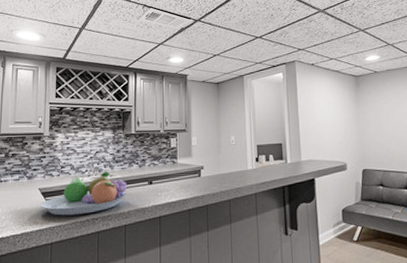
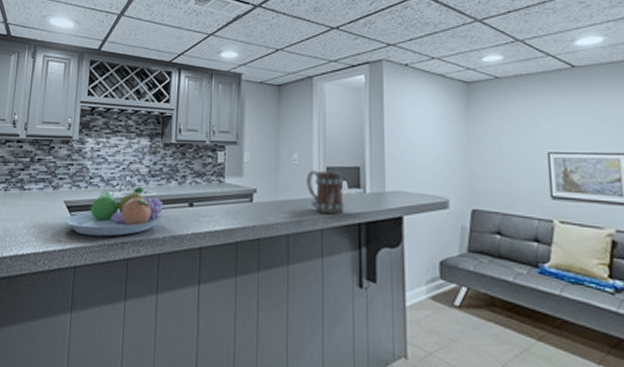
mug: none [242,148,272,181] -> present [306,170,344,214]

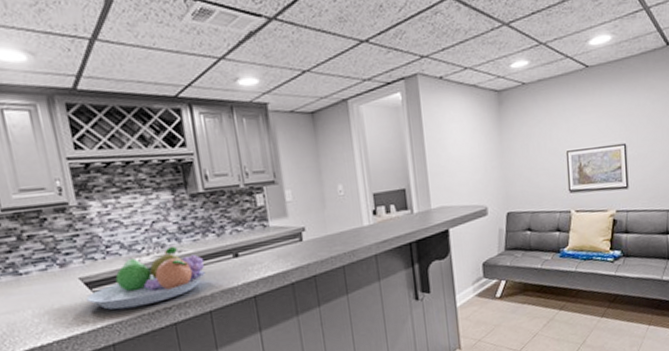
mug: present [306,170,344,214] -> none [354,196,395,240]

